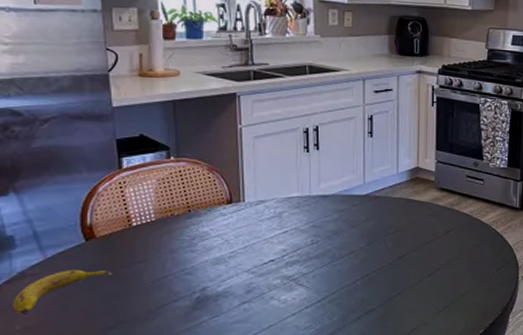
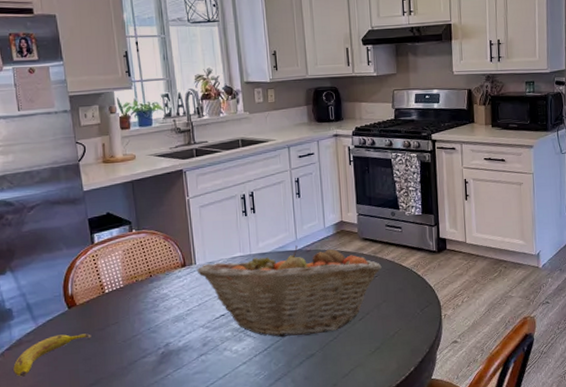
fruit basket: none [245,190,458,290] -> present [196,245,382,338]

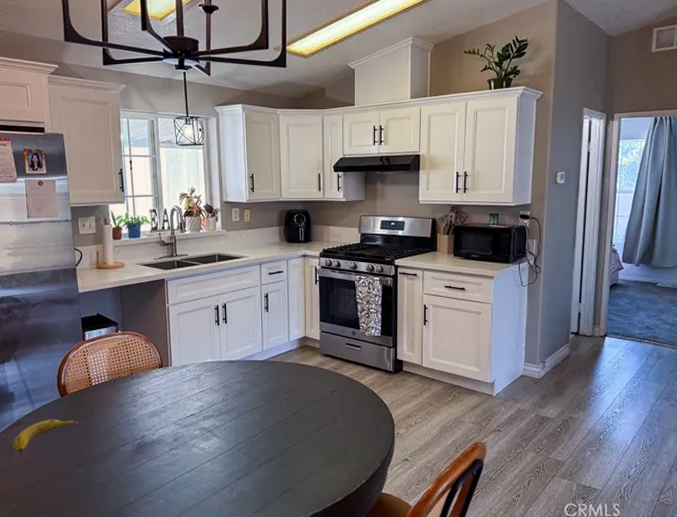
fruit basket: present [196,245,382,338] -> none [172,356,340,440]

